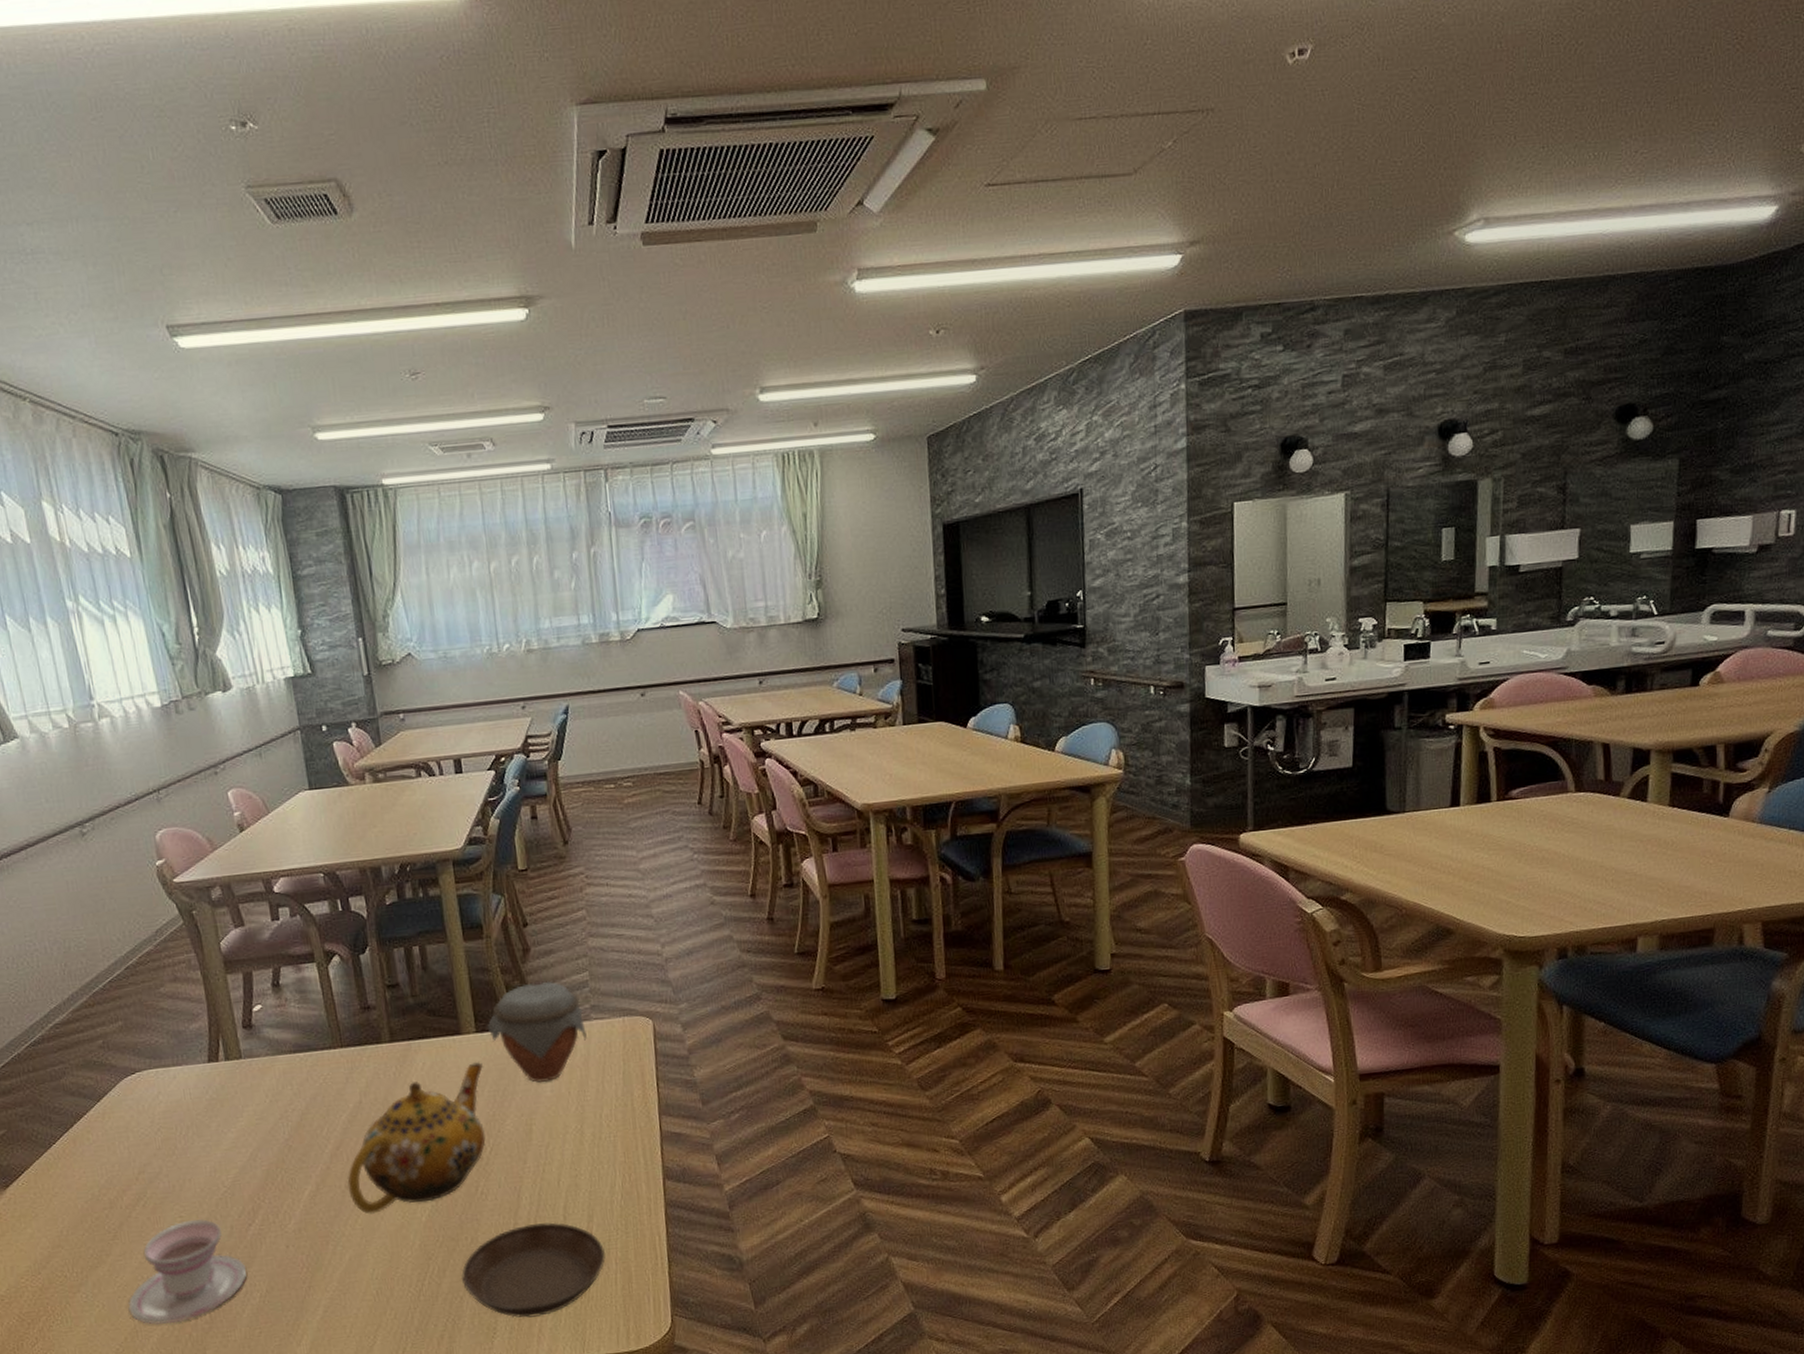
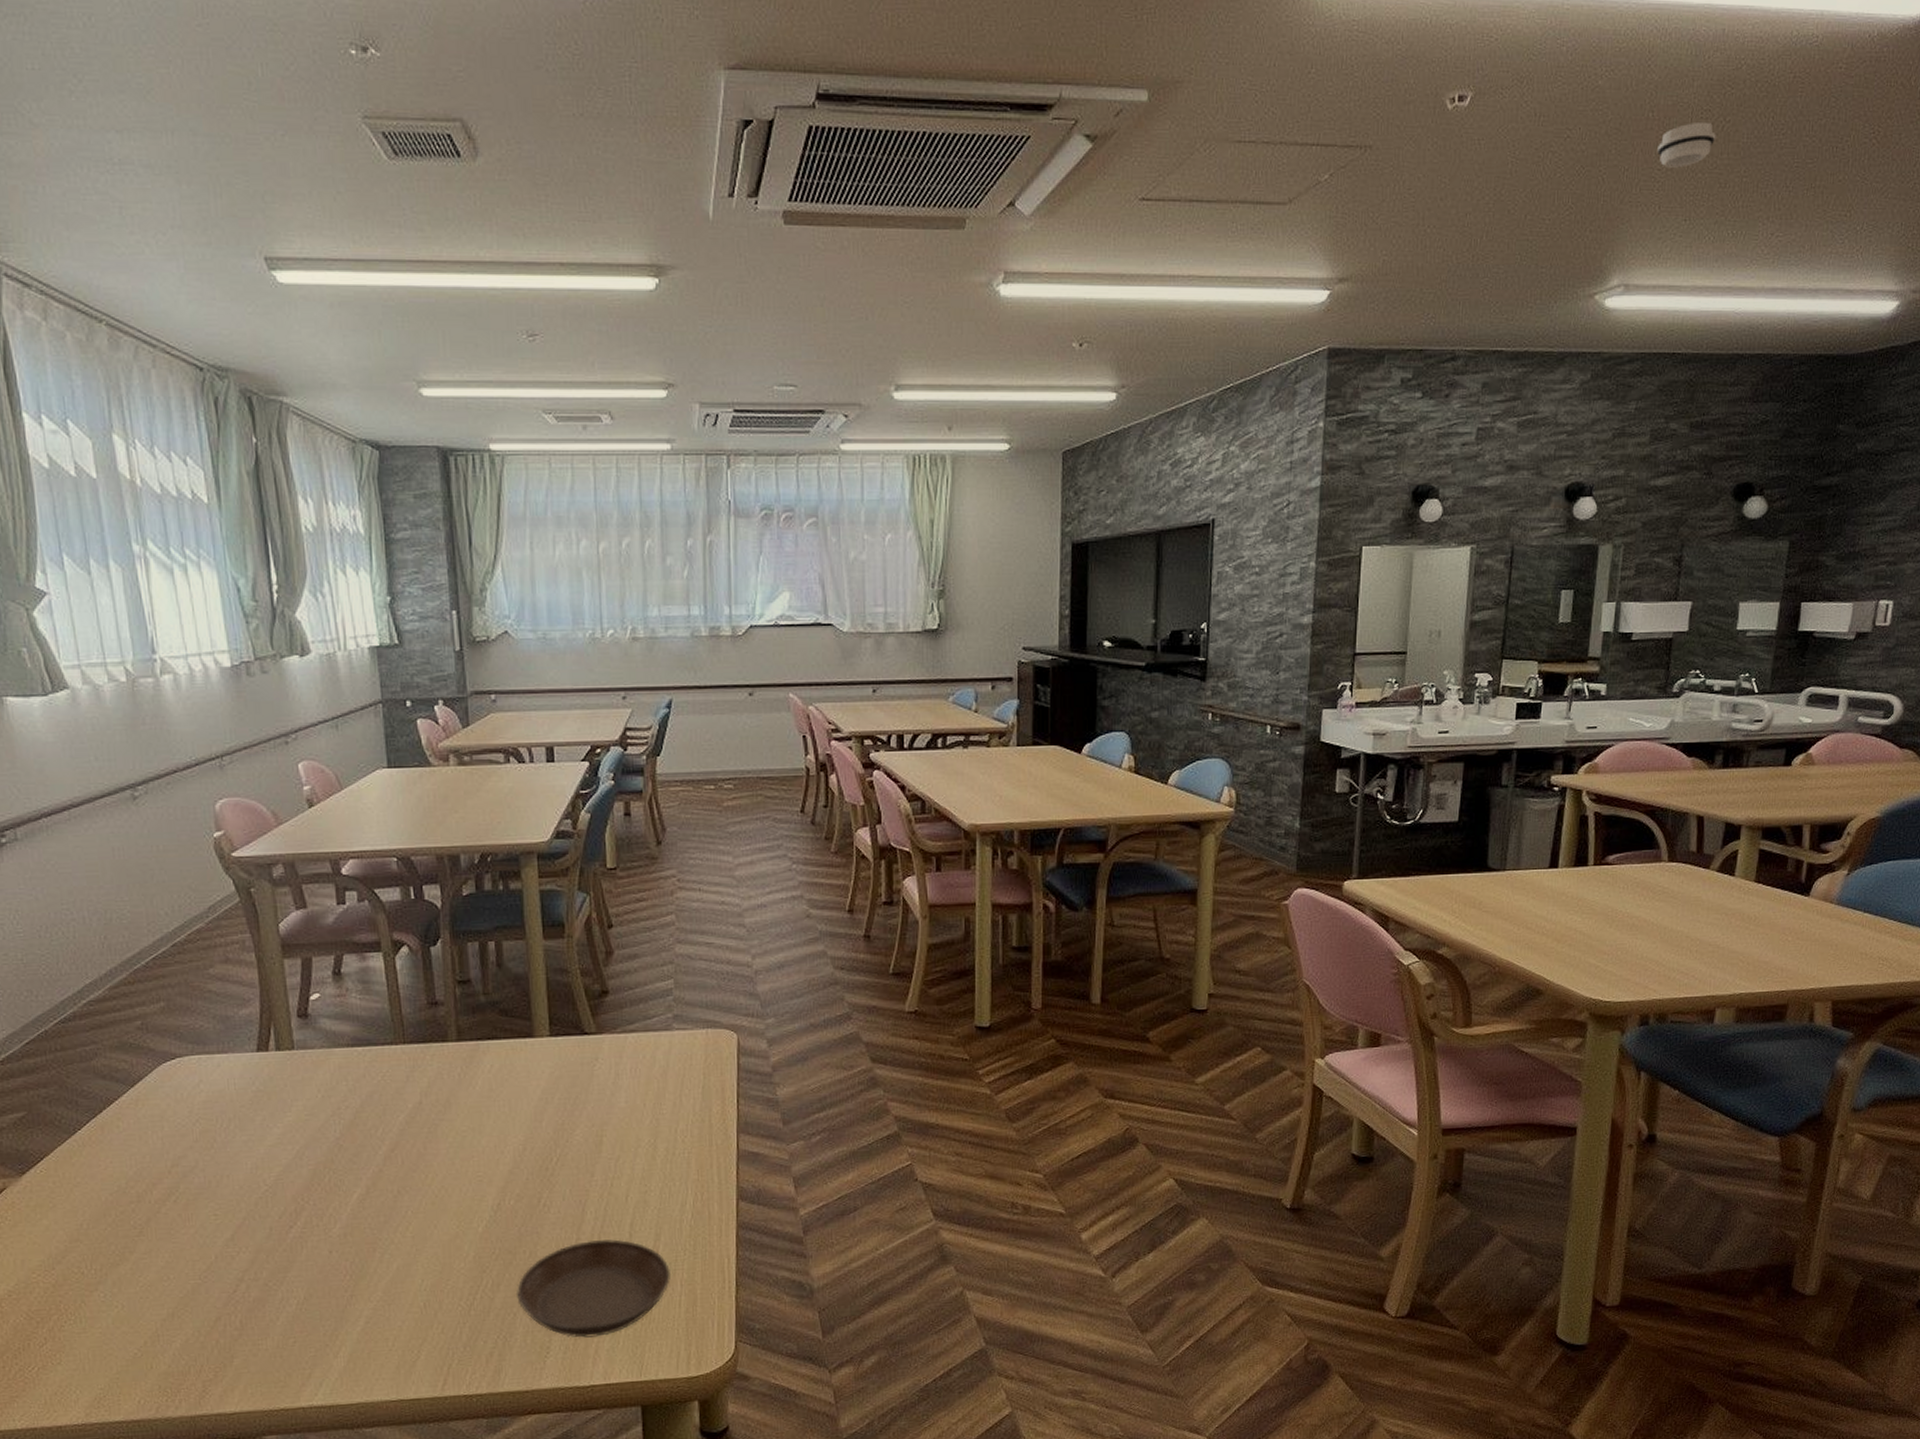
teacup: present [127,1219,247,1325] -> none [150,1219,284,1329]
teapot: present [347,1061,486,1214] -> none [400,1066,556,1222]
jar: present [487,981,587,1084] -> none [562,986,667,1093]
smoke detector: none [1509,46,1569,97] -> present [1657,121,1716,168]

